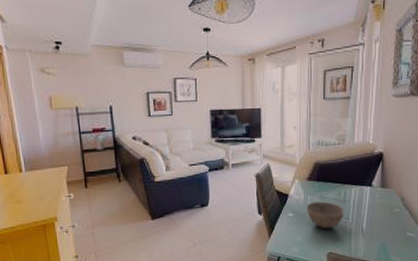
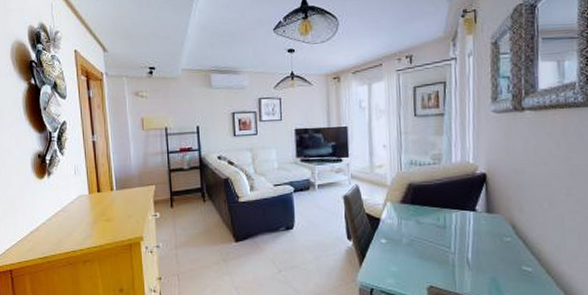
bowl: present [306,201,345,229] -> none [401,227,445,259]

